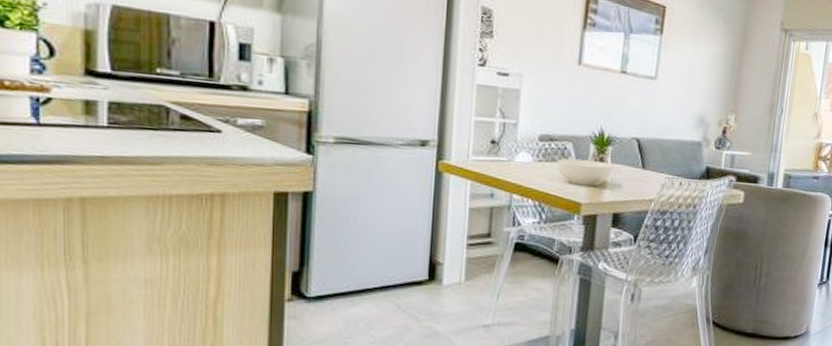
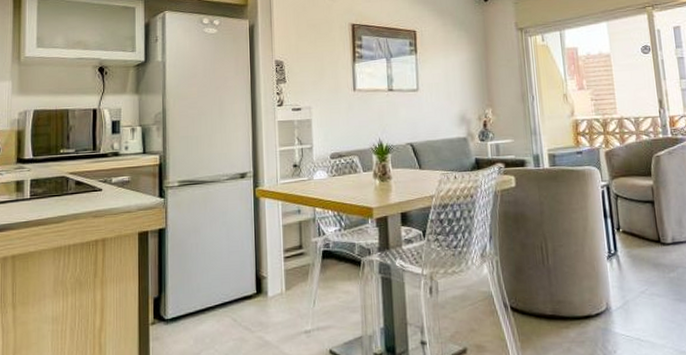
bowl: present [556,158,614,187] -> none [347,168,395,192]

